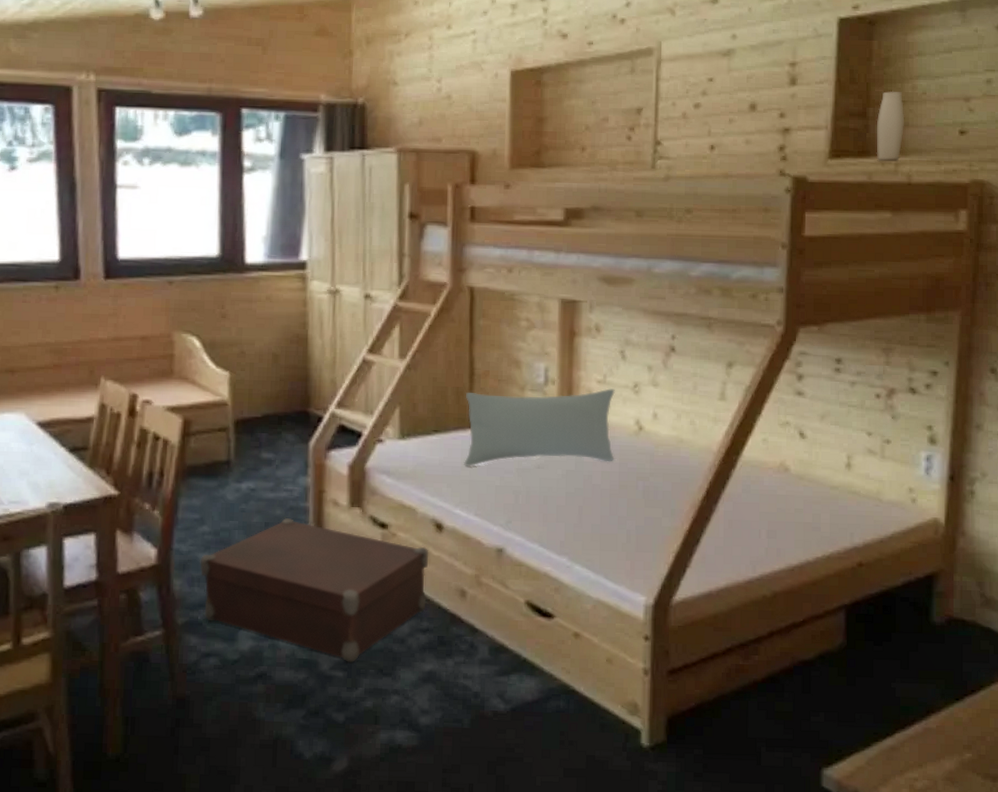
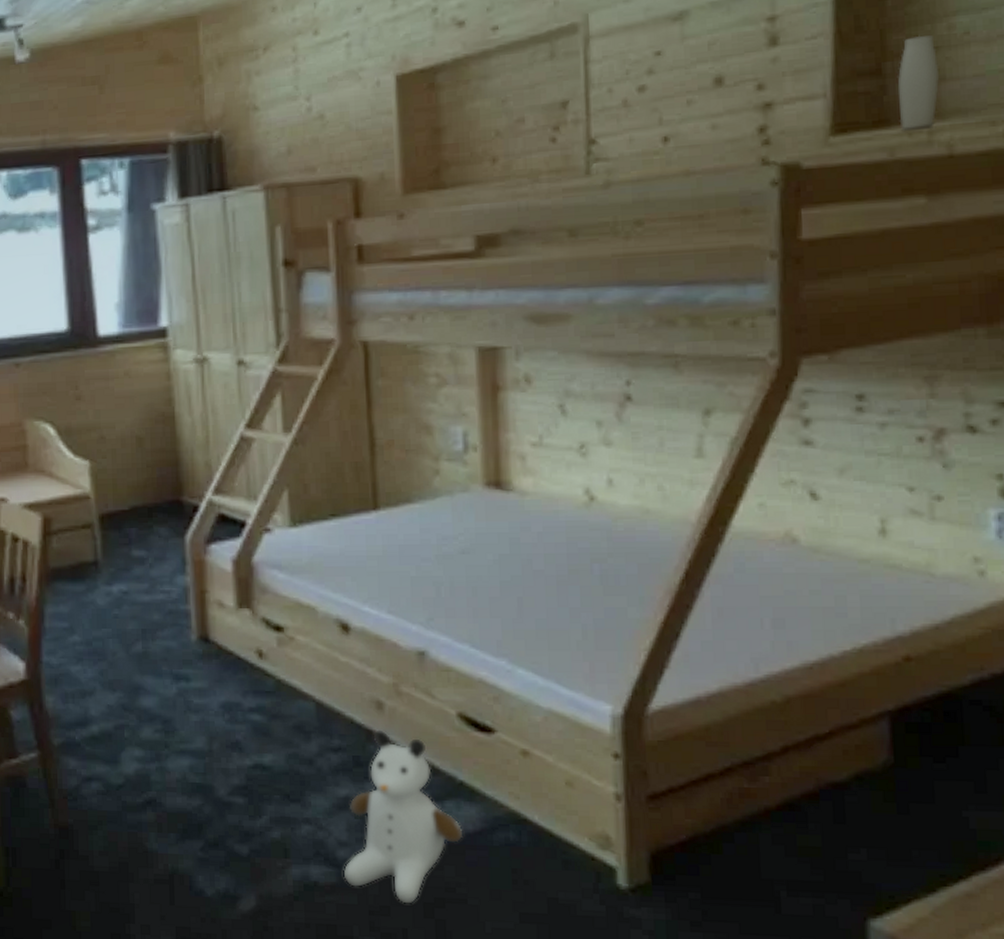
suitcase: present [199,518,429,662] -> none [73,624,335,787]
stuffed animal: none [423,615,524,763] -> present [343,731,464,904]
pillow: present [464,388,615,466] -> none [367,452,560,555]

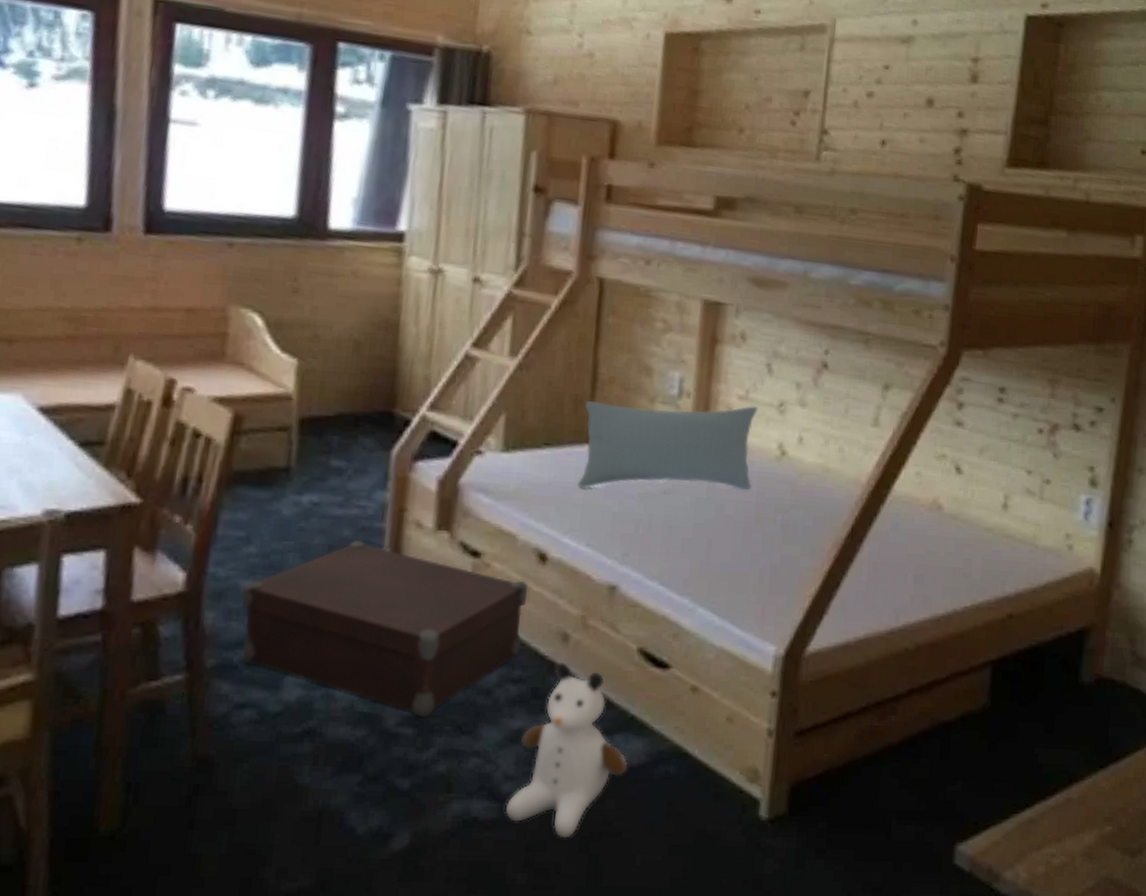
suitcase: none [73,624,335,787] -> present [240,540,529,718]
pillow: none [367,452,560,555] -> present [577,401,758,491]
vase: present [897,35,939,132] -> none [1055,100,1088,178]

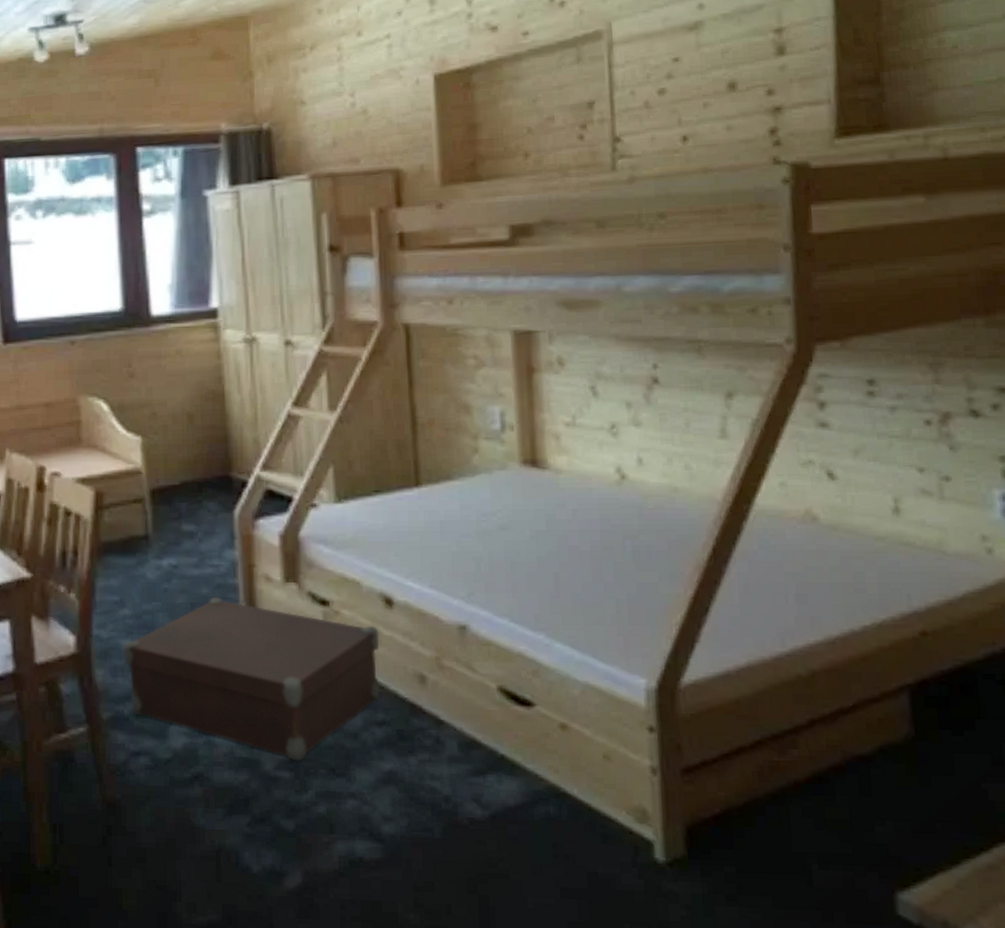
stuffed animal: present [504,663,628,839] -> none [387,705,505,880]
pillow: present [577,401,758,491] -> none [409,431,594,531]

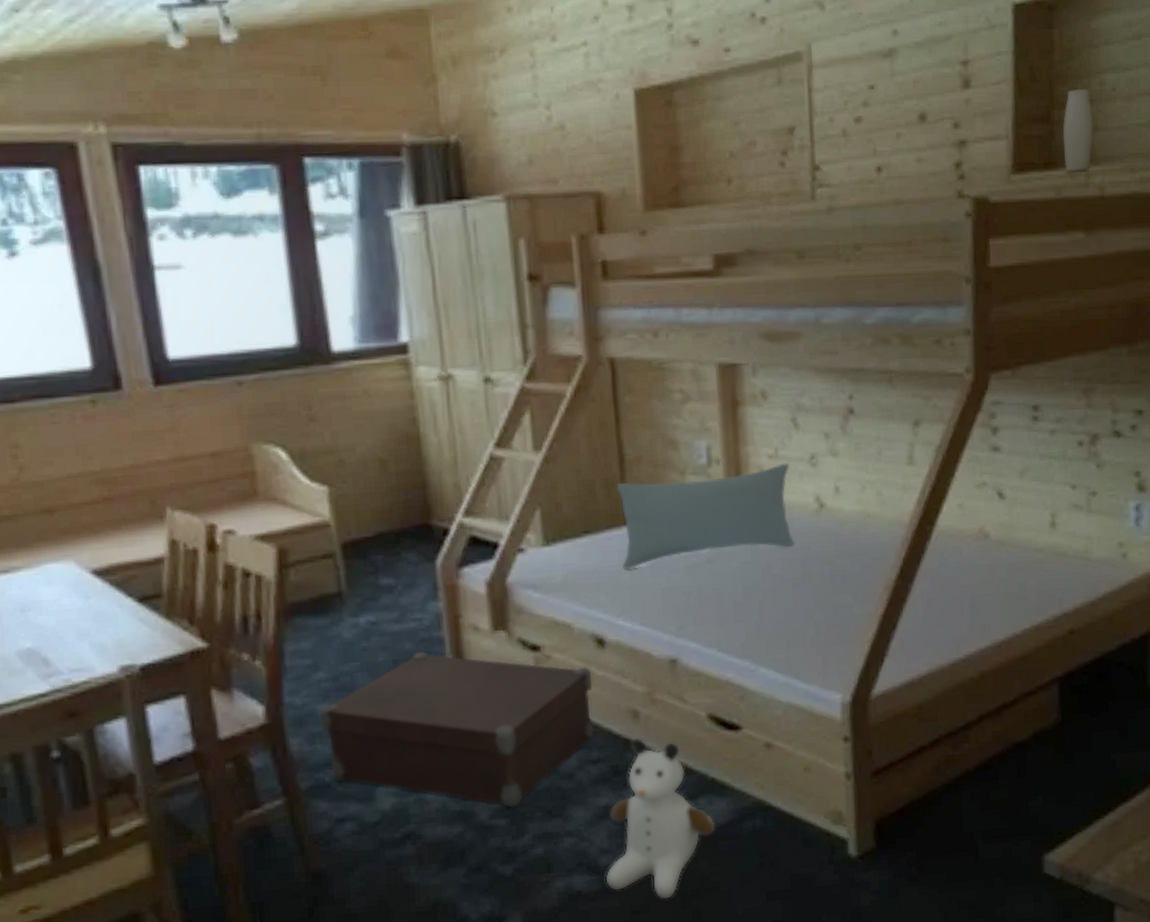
stuffed animal: none [387,705,505,880] -> present [605,738,716,900]
pillow: none [409,431,594,531] -> present [617,463,795,570]
vase: none [894,48,932,136] -> present [1062,88,1094,174]

